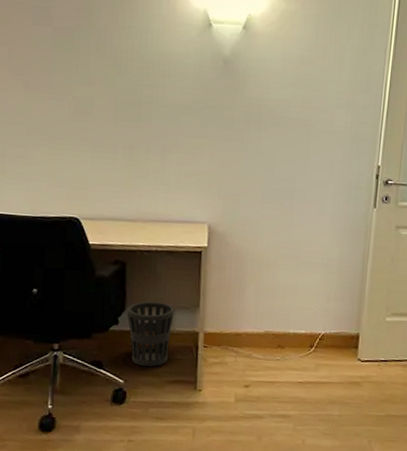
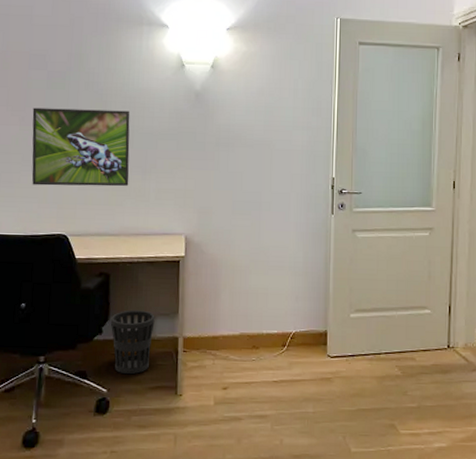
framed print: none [37,71,149,166] -> present [31,107,130,187]

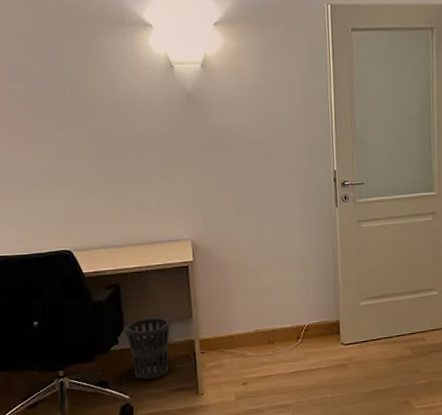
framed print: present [31,107,130,187] -> none [19,118,129,203]

